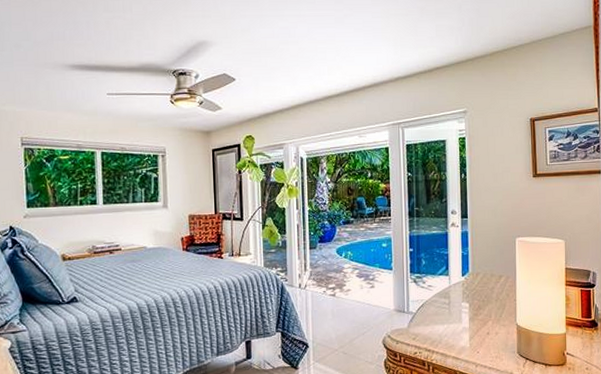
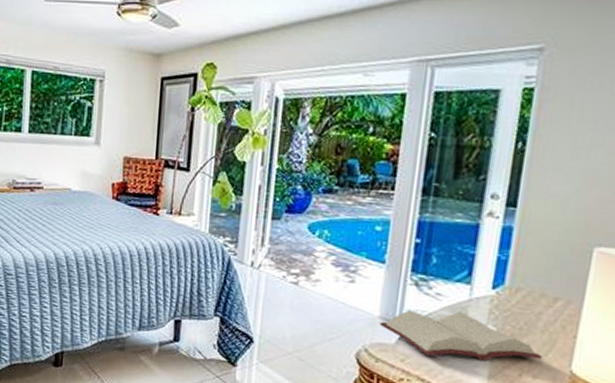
hardback book: none [395,296,499,332] -> present [379,310,543,361]

